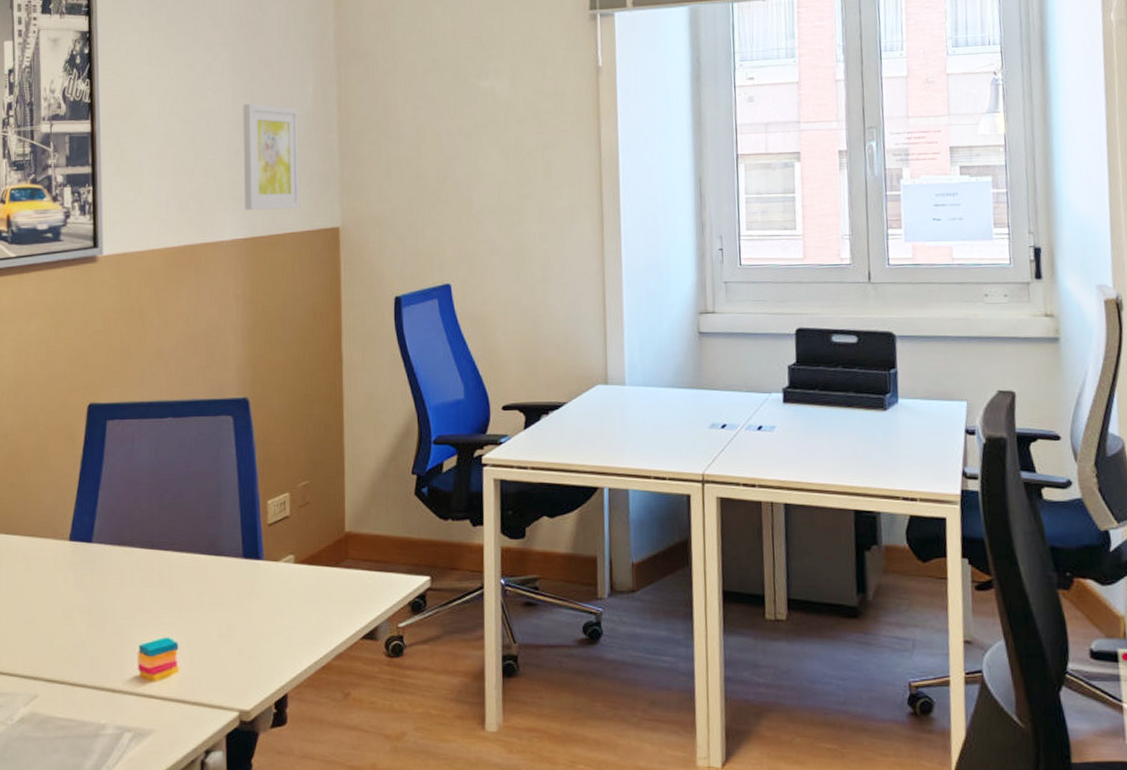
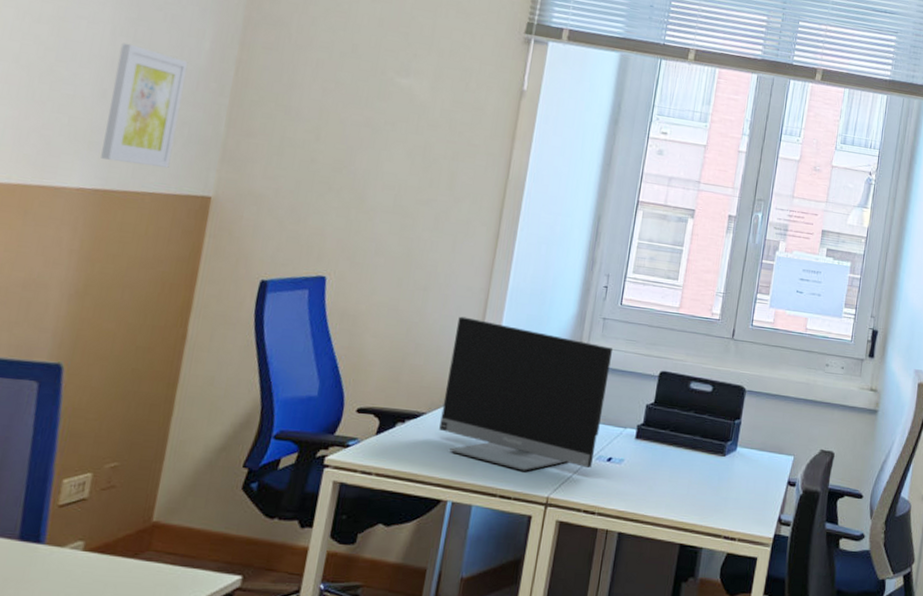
monitor: none [580,302,743,449] -> present [439,316,614,471]

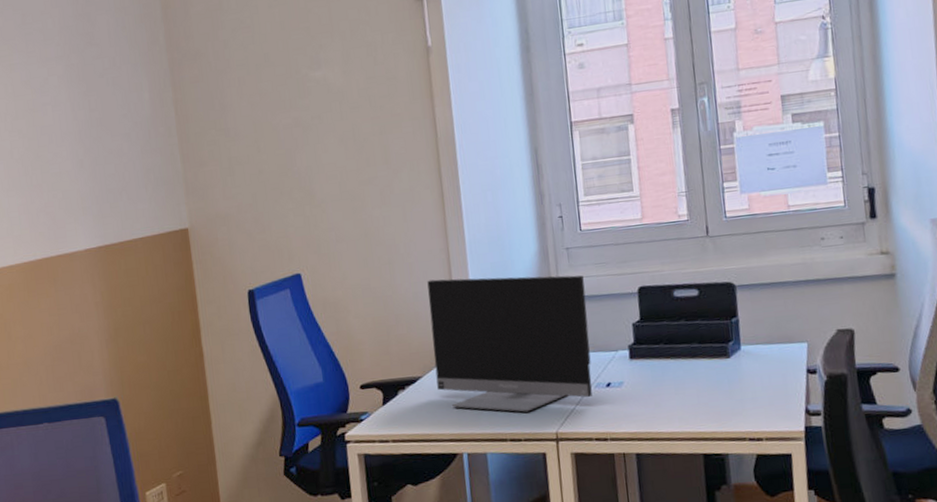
wall art: present [101,42,189,169] -> none [82,114,148,220]

